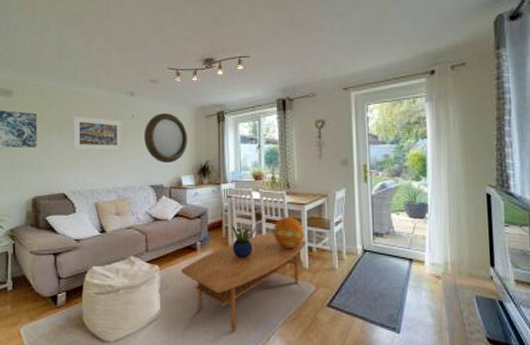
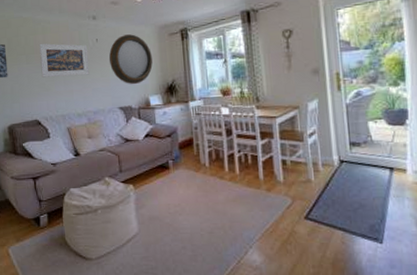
coffee table: present [180,232,307,332] -> none [154,147,280,247]
potted plant: present [230,224,256,258] -> none [201,141,227,174]
decorative sphere: present [273,216,304,249] -> none [244,130,277,163]

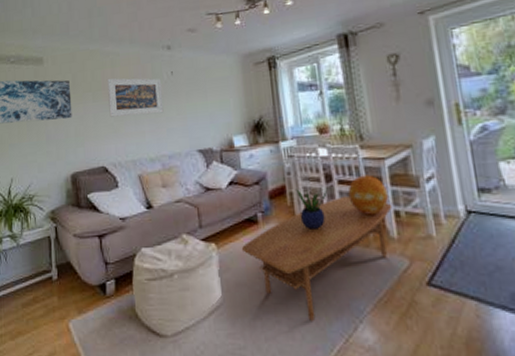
home mirror: present [109,34,153,85] -> none [186,65,236,124]
coffee table: none [154,147,280,247] -> present [241,195,393,321]
potted plant: none [201,141,227,174] -> present [295,189,327,230]
decorative sphere: none [244,130,277,163] -> present [347,175,388,215]

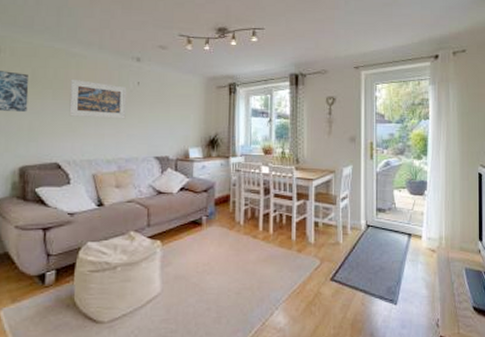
coffee table: present [241,195,393,321] -> none [184,207,314,308]
potted plant: present [295,189,327,230] -> none [238,199,264,233]
decorative sphere: present [347,175,388,215] -> none [280,191,311,224]

